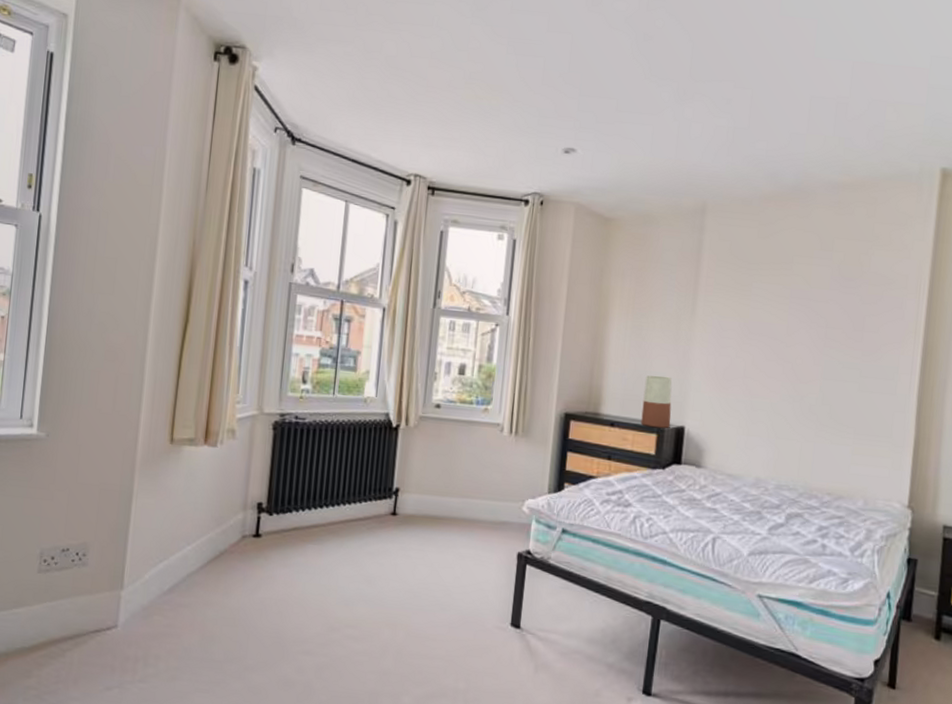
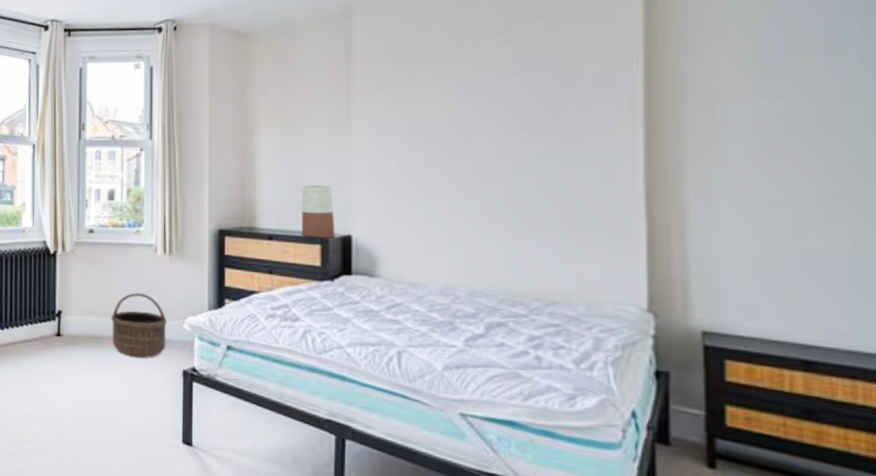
basket: none [449,472,507,539] -> present [111,292,167,358]

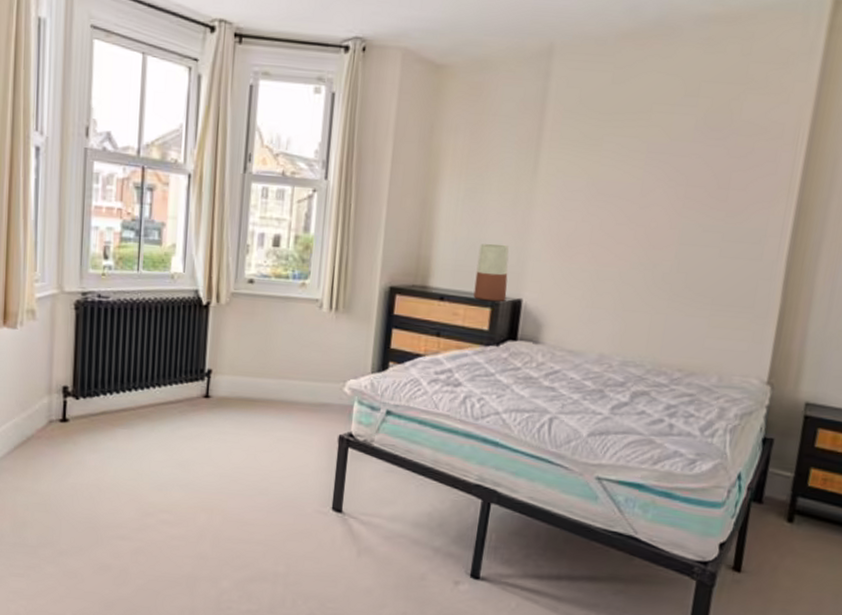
basket: present [111,292,167,358] -> none [266,352,327,422]

